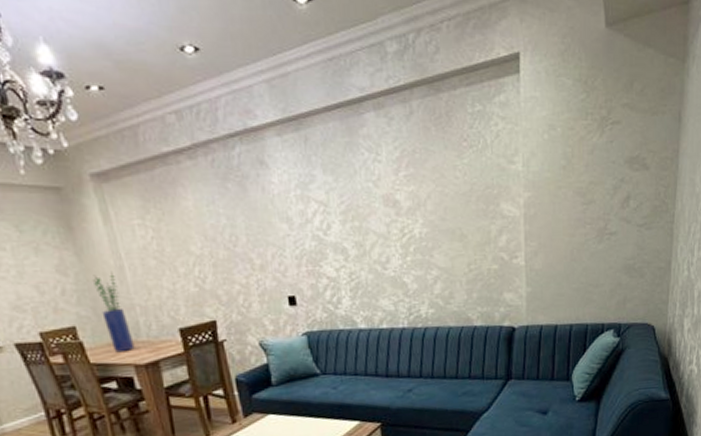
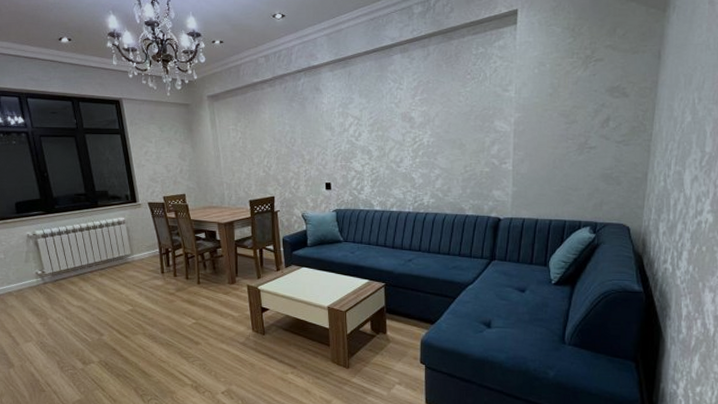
vase: present [93,272,135,353] -> none [200,160,220,214]

